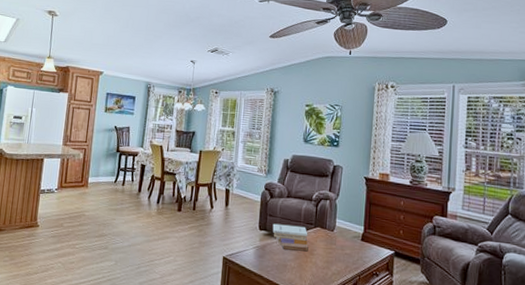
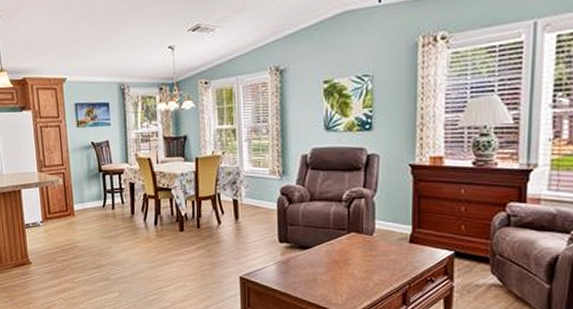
books: present [272,223,309,252] -> none [295,233,342,262]

